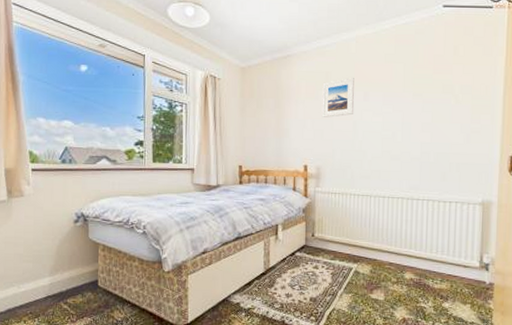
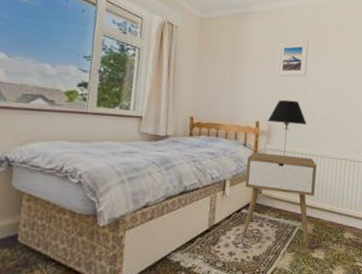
nightstand: none [297,195,371,289] -> present [242,151,317,248]
table lamp: none [315,140,358,200] -> present [267,99,307,158]

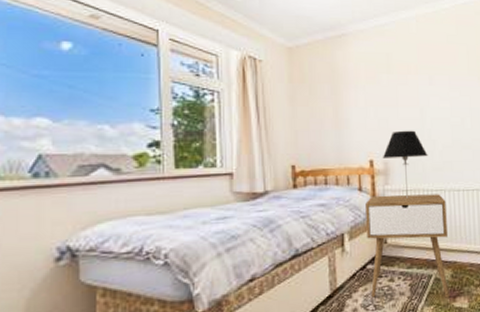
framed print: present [276,40,309,77] -> none [384,59,419,104]

